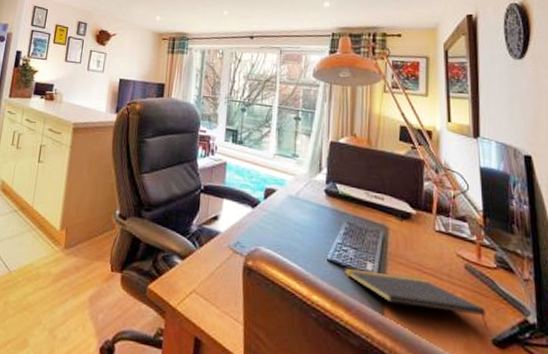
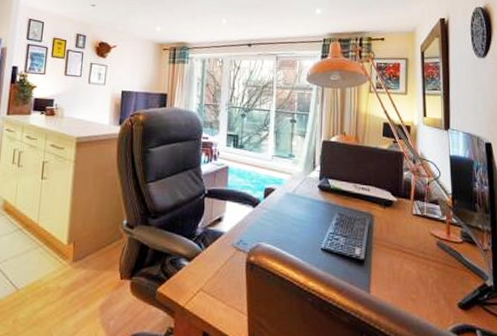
notepad: present [343,267,489,330] -> none [335,254,455,296]

